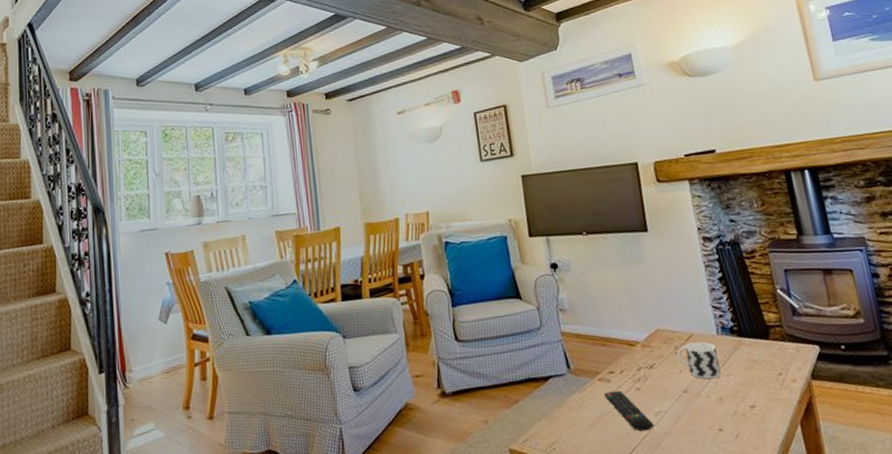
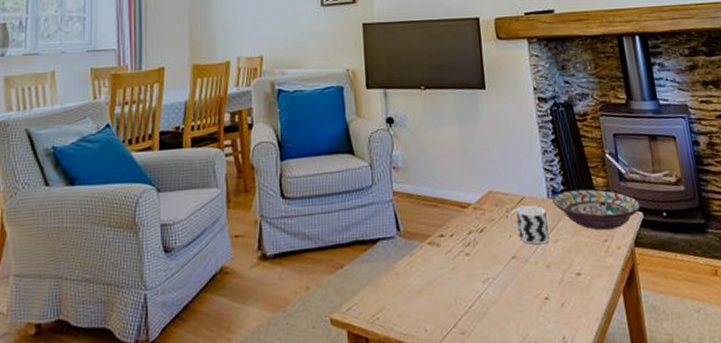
remote control: present [604,390,654,432] -> none [433,255,482,300]
decorative bowl: none [722,324,818,365] -> present [552,189,642,231]

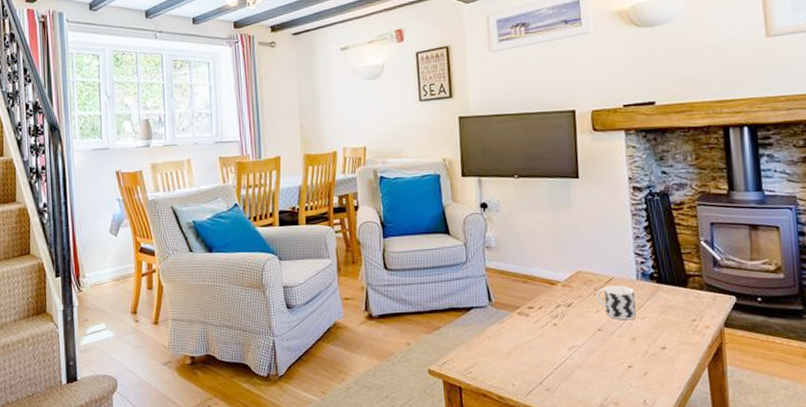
decorative bowl: present [552,189,642,231] -> none [641,273,735,311]

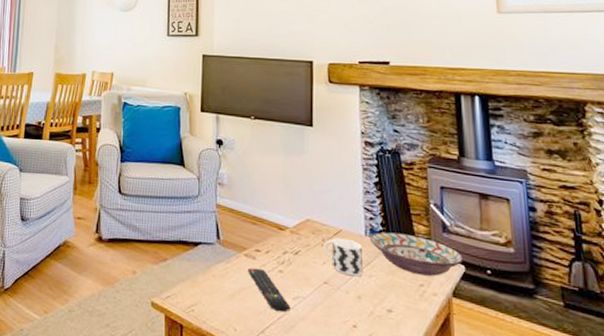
remote control: none [522,324,567,363] -> present [248,268,291,313]
decorative bowl: none [641,273,735,311] -> present [370,232,464,276]

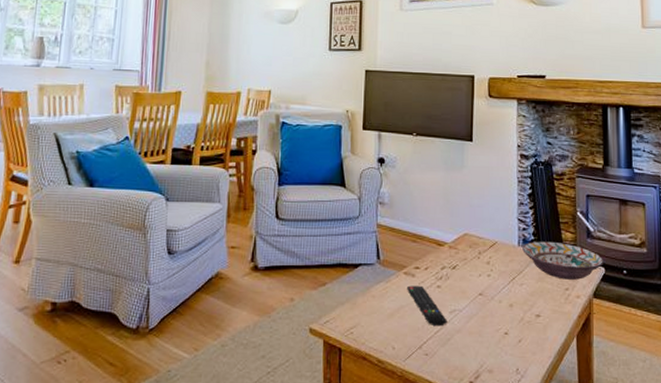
cup: present [323,238,363,277] -> none [479,250,515,286]

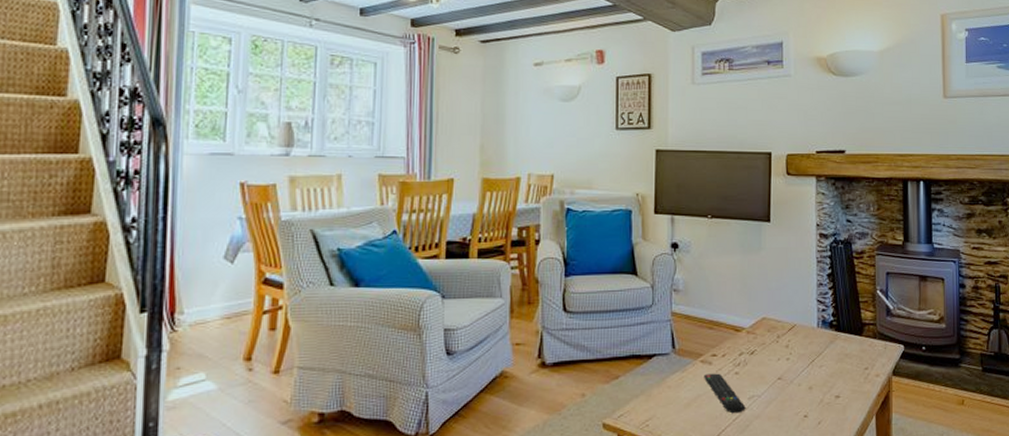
decorative bowl: present [522,241,604,280] -> none [822,321,904,359]

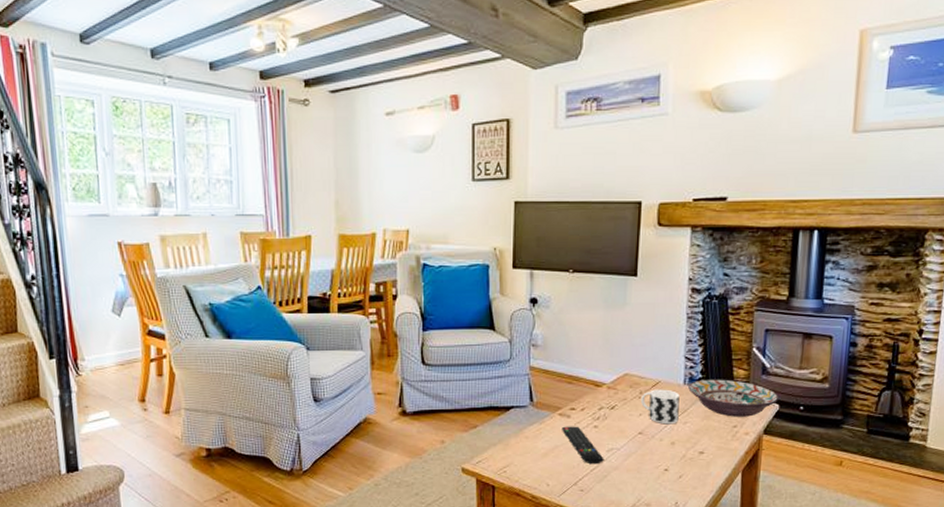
cup: none [778,332,814,369] -> present [640,389,680,425]
decorative bowl: none [822,321,904,359] -> present [688,379,779,417]

